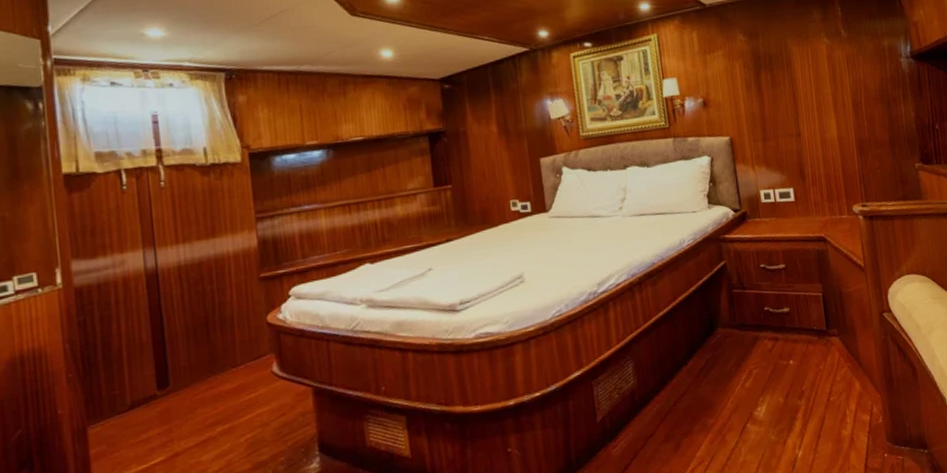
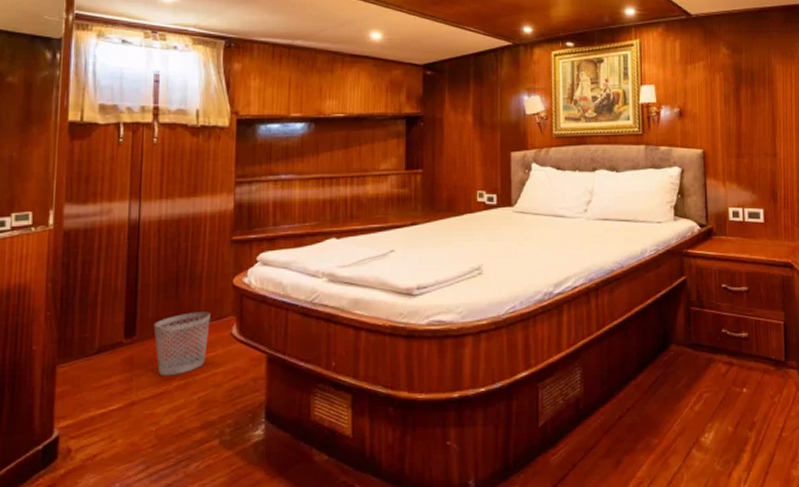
wastebasket: none [187,352,249,424] -> present [153,312,211,377]

